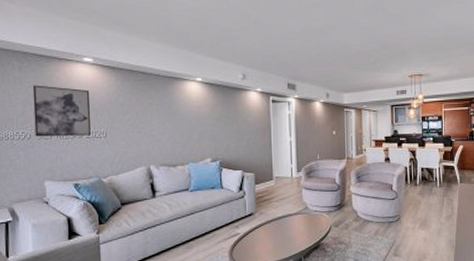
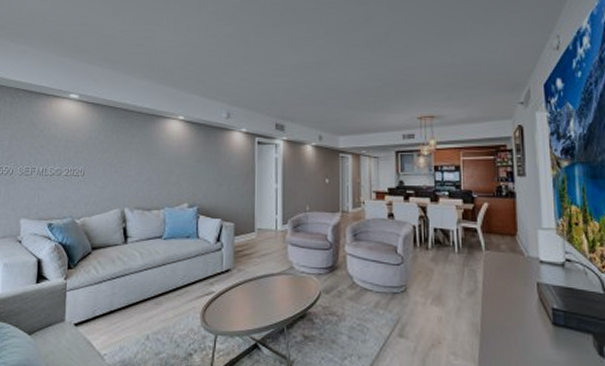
wall art: present [32,85,91,137] -> none [17,120,73,174]

